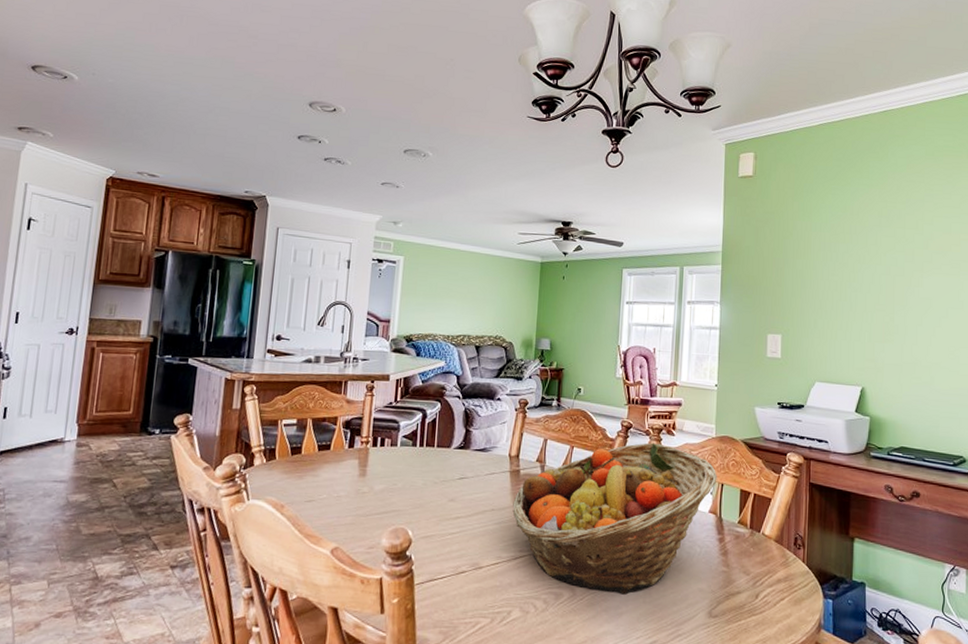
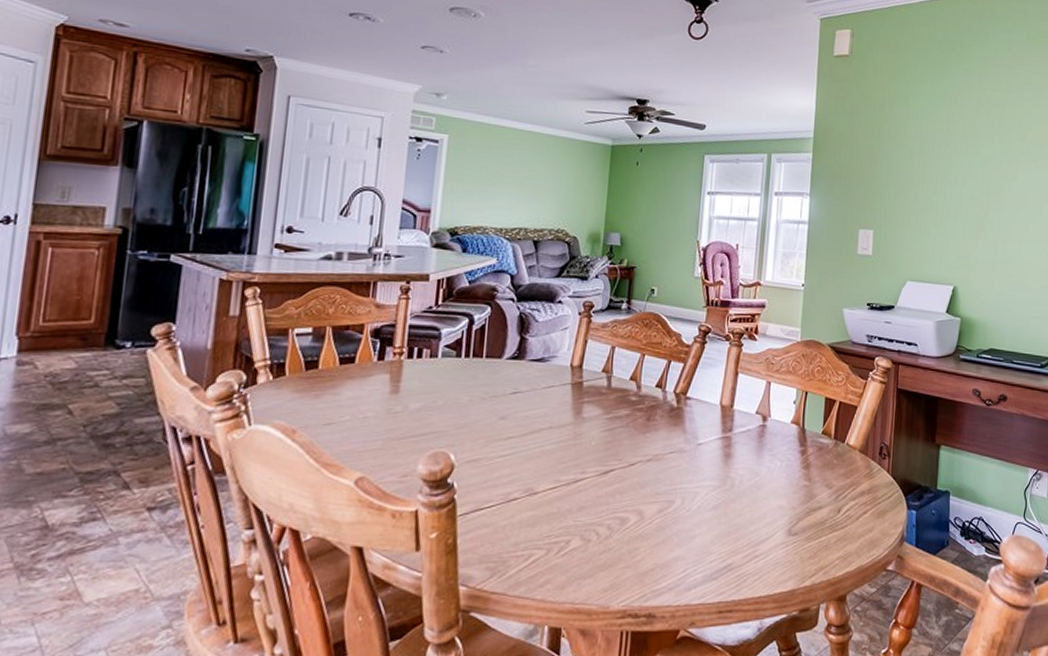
fruit basket: present [512,442,717,595] -> none [573,348,801,516]

